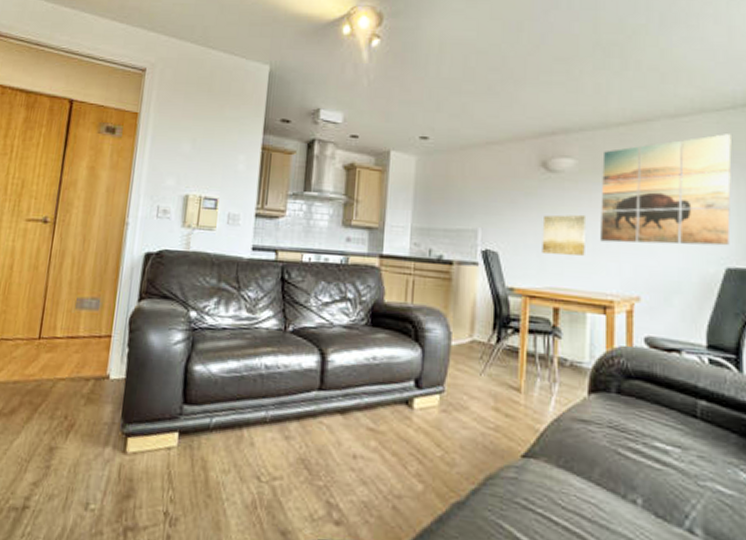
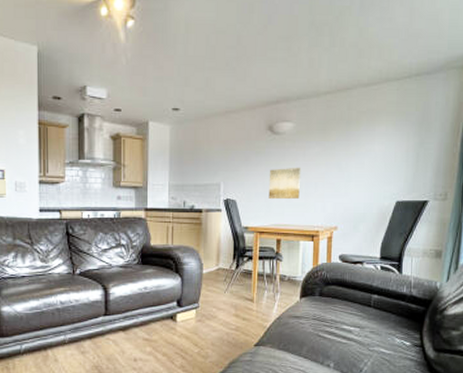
wall art: present [601,134,732,246] -> none [311,98,406,187]

